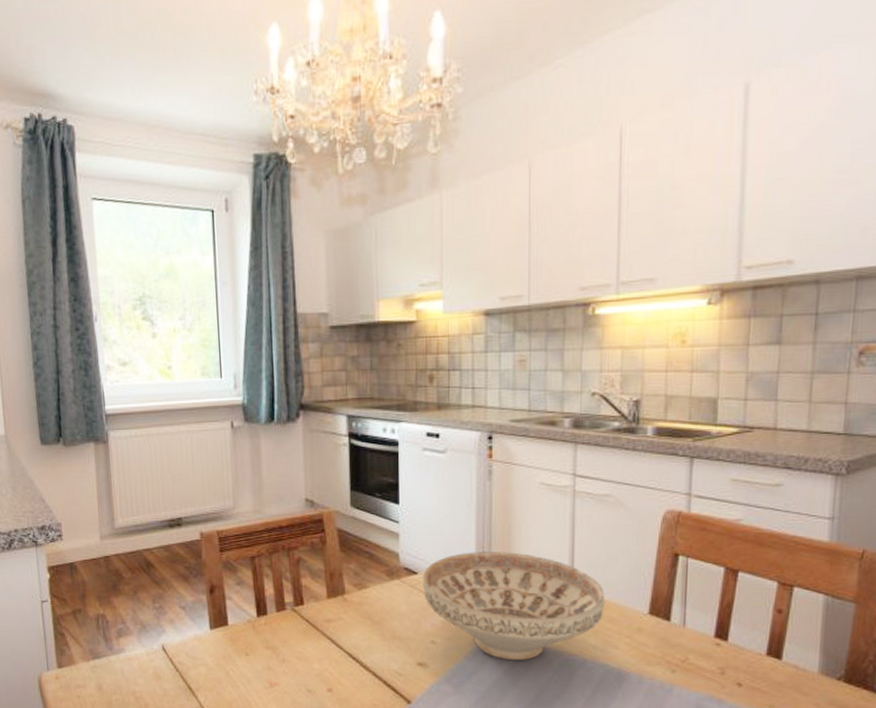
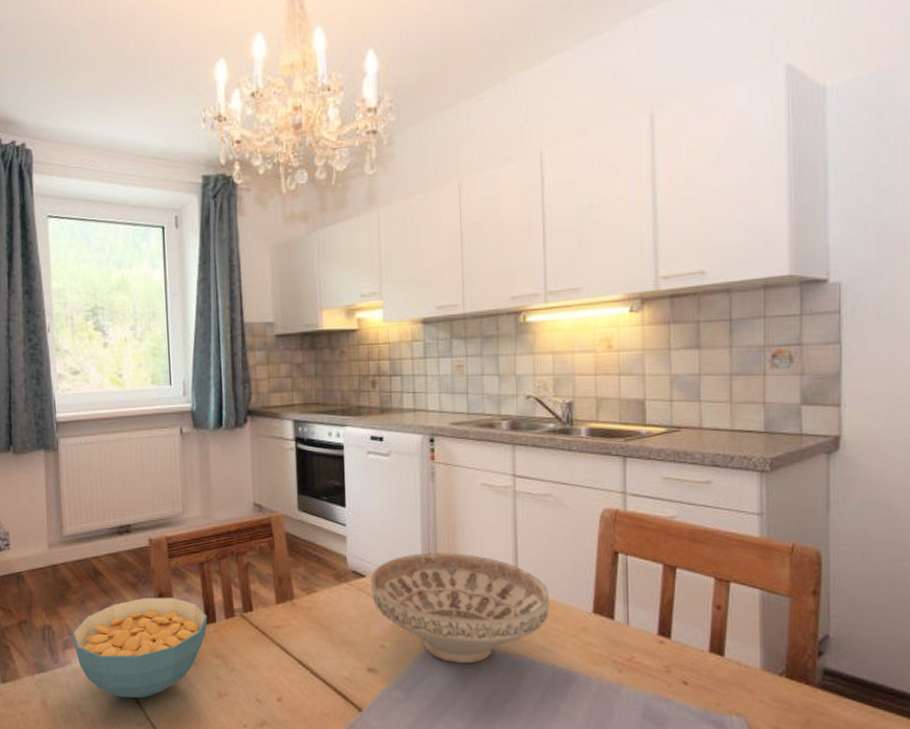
cereal bowl: none [125,590,259,685] -> present [72,598,208,698]

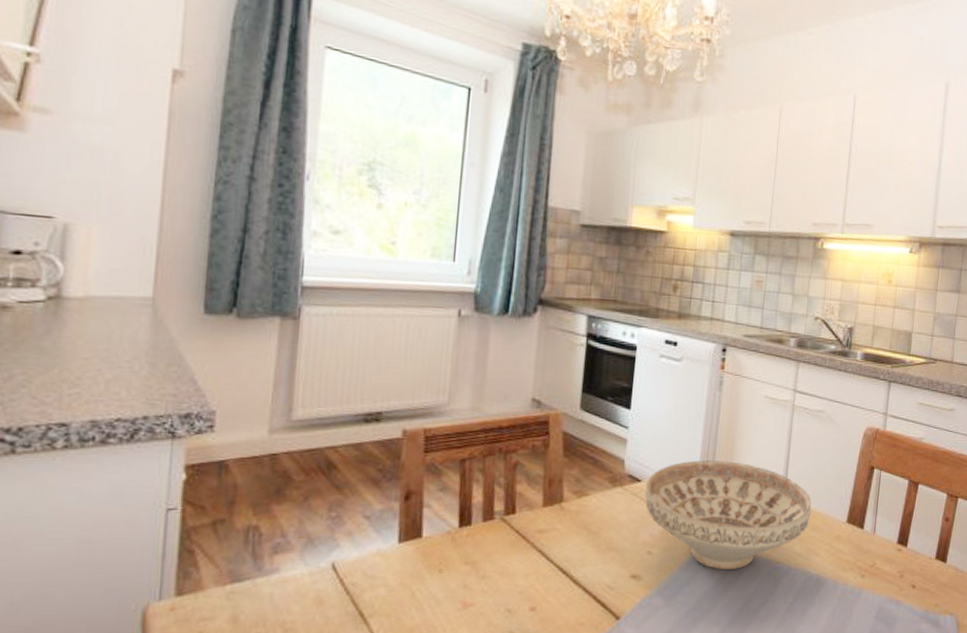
cereal bowl: present [72,598,208,698] -> none [286,496,462,611]

